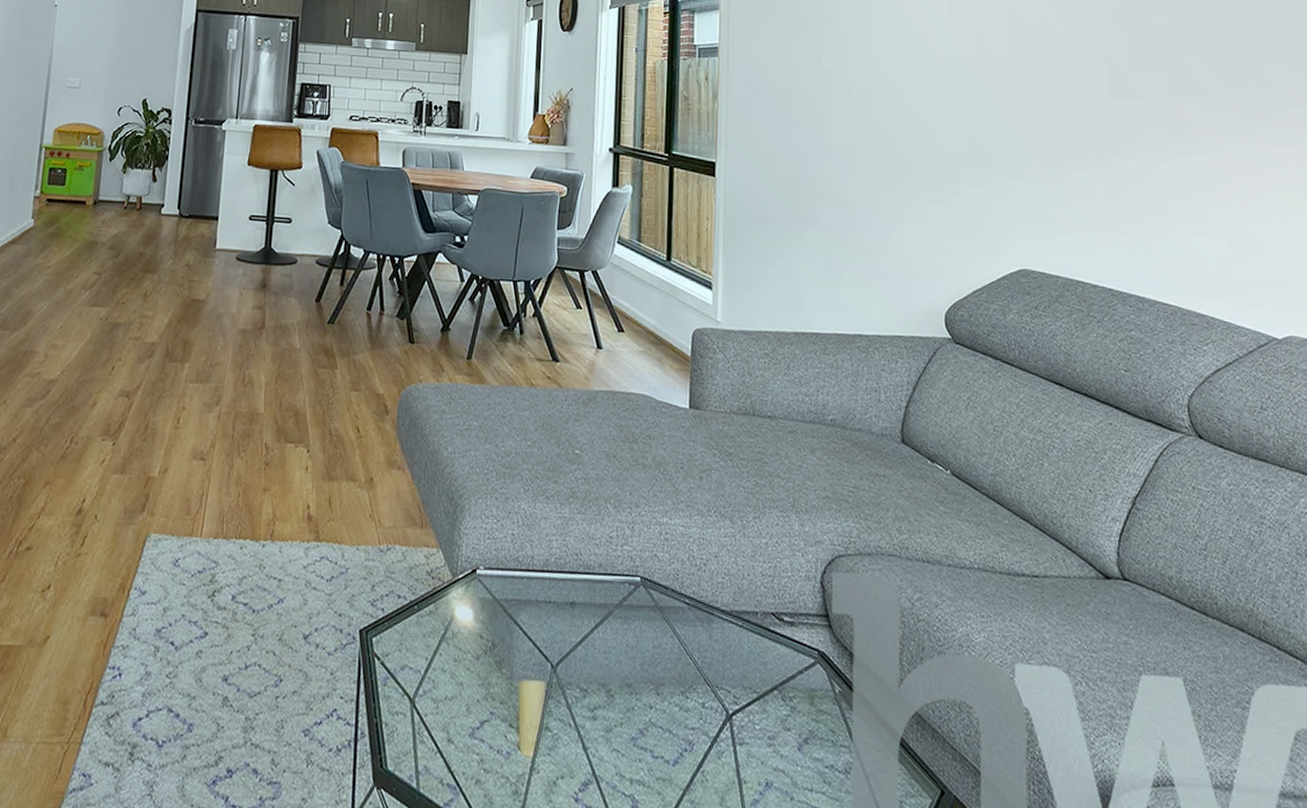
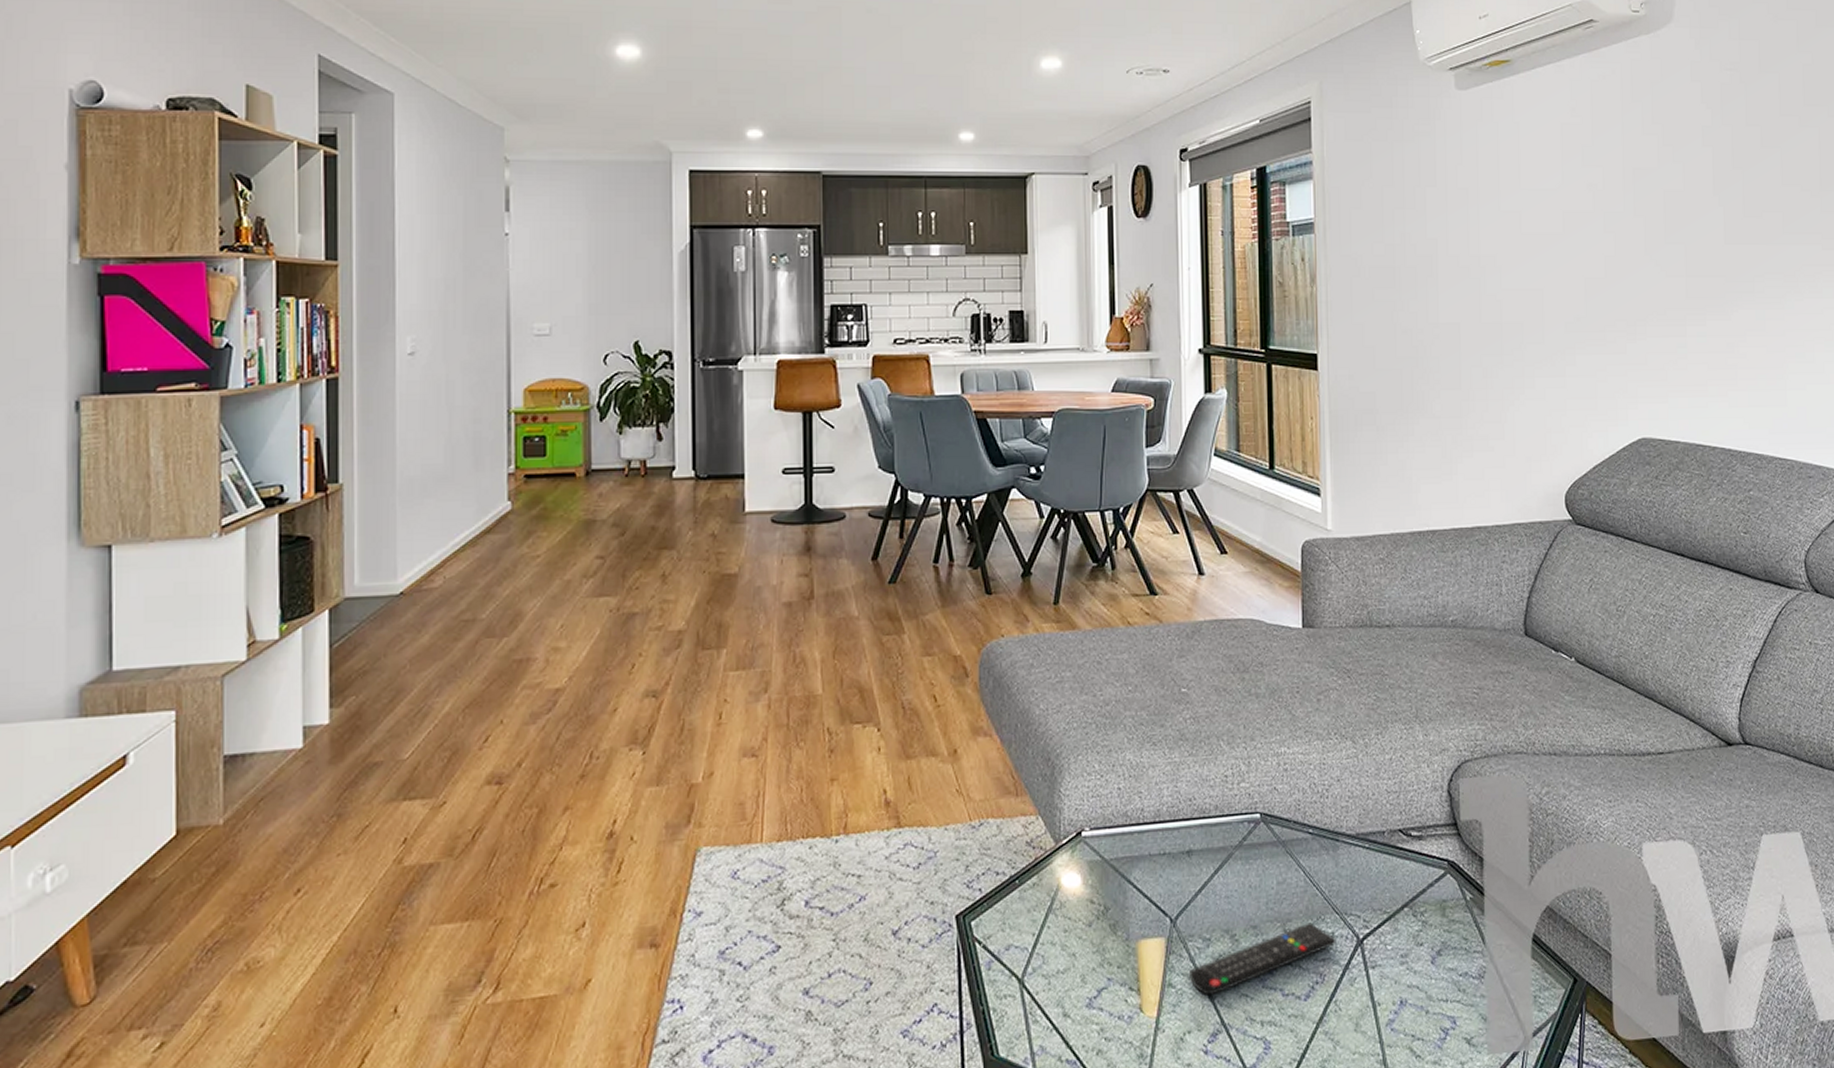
remote control: none [566,690,707,745] -> present [1190,922,1337,996]

